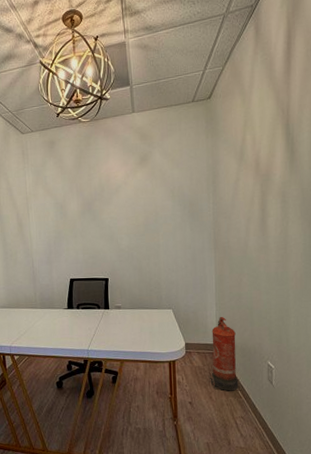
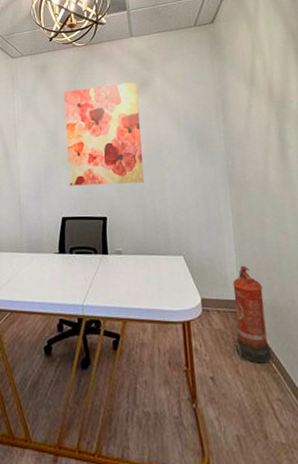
wall art: none [70,157,141,252] -> present [64,82,144,186]

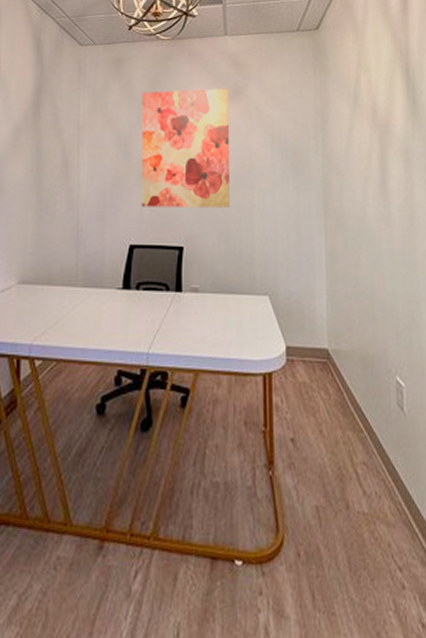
fire extinguisher: present [232,265,276,364] -> none [318,308,364,422]

